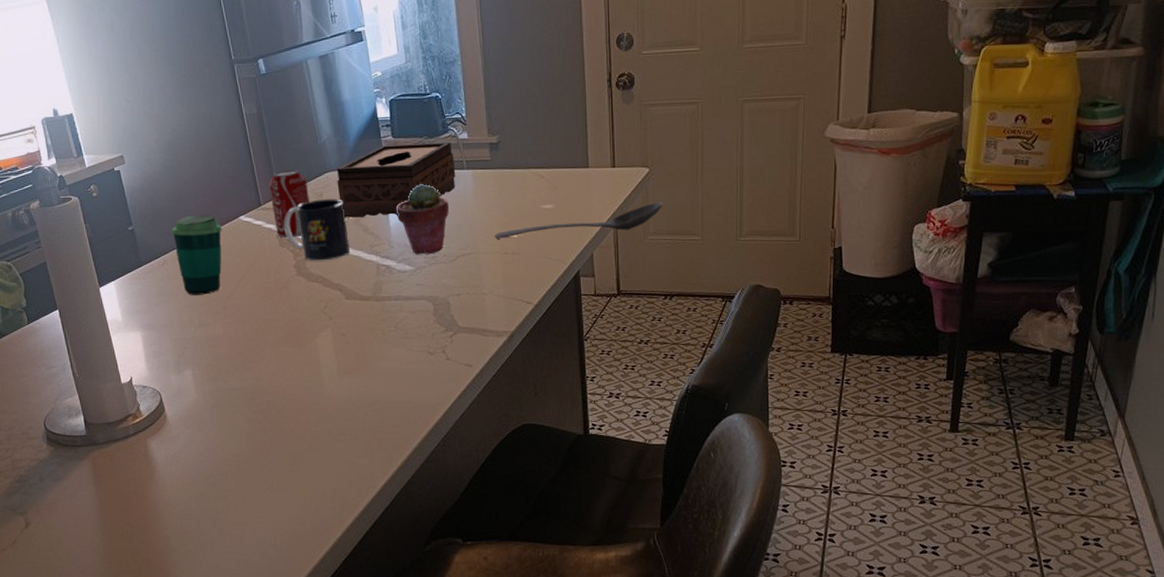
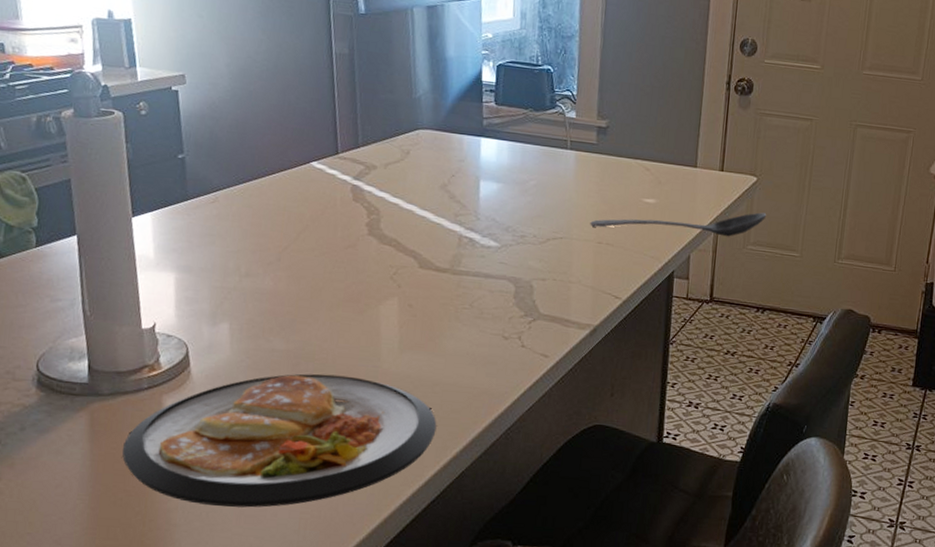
dish: none [122,404,381,530] -> present [122,373,437,508]
cup: present [171,214,222,295] -> none [228,152,290,242]
beverage can: present [268,170,310,238] -> none [350,120,395,194]
mug: present [284,199,349,261] -> none [361,156,432,224]
tissue box: present [336,141,456,218] -> none [427,111,559,187]
potted succulent: present [395,183,449,255] -> none [488,156,546,233]

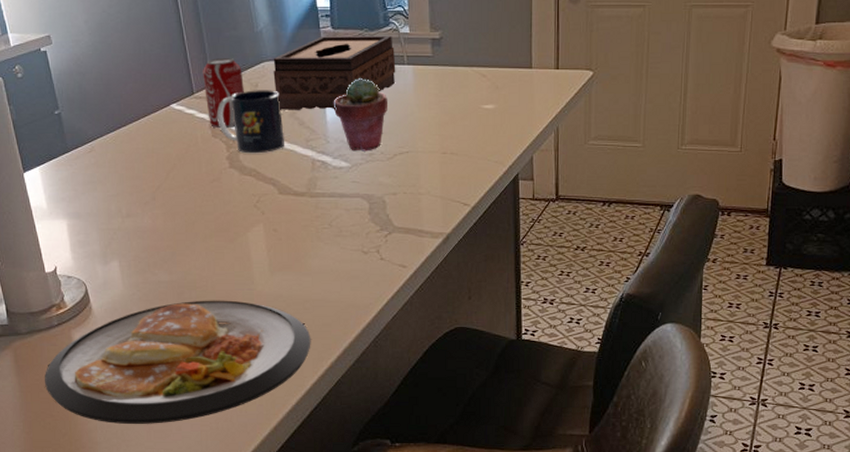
beverage can: none [350,120,395,194] -> present [202,58,245,129]
mug: none [361,156,432,224] -> present [217,90,284,154]
tissue box: none [427,111,559,187] -> present [273,35,396,110]
potted succulent: none [488,156,546,233] -> present [333,77,387,152]
stirrer: present [590,212,767,237] -> none [433,106,606,138]

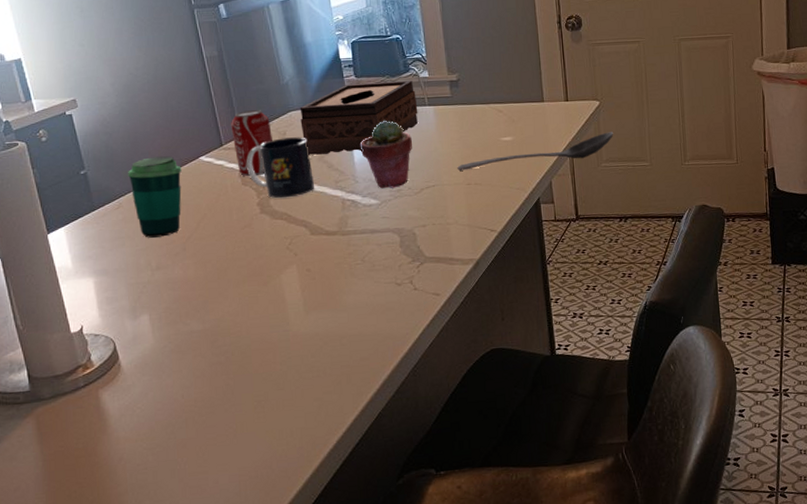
dish: present [45,300,311,424] -> none [70,343,350,484]
cup: none [99,101,153,184] -> present [127,156,182,238]
stirrer: none [433,106,606,138] -> present [457,132,614,171]

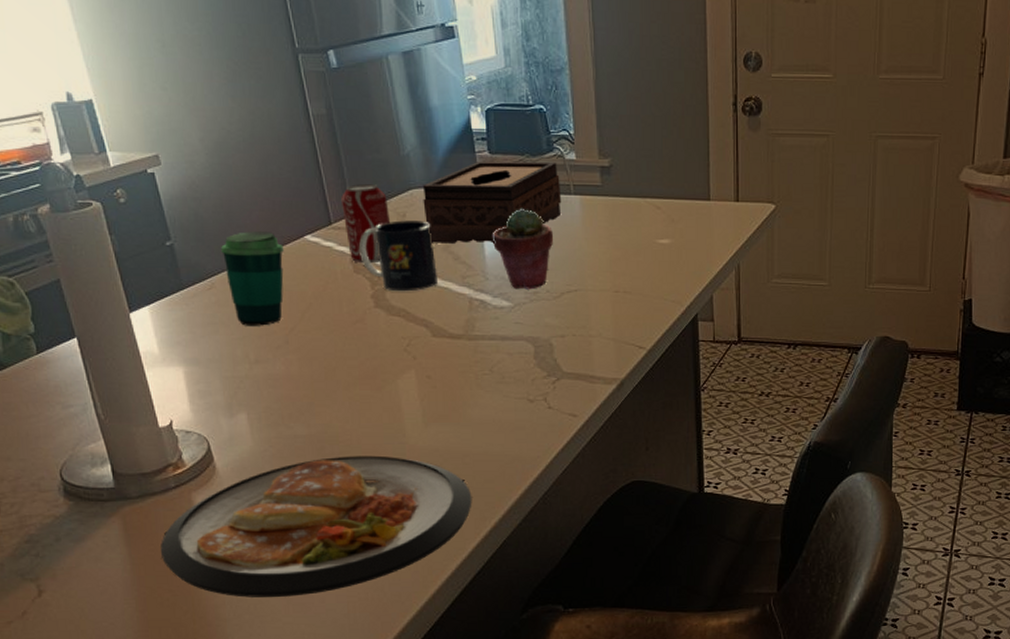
dish: none [70,343,350,484] -> present [161,455,472,598]
stirrer: present [457,132,614,171] -> none [604,242,789,275]

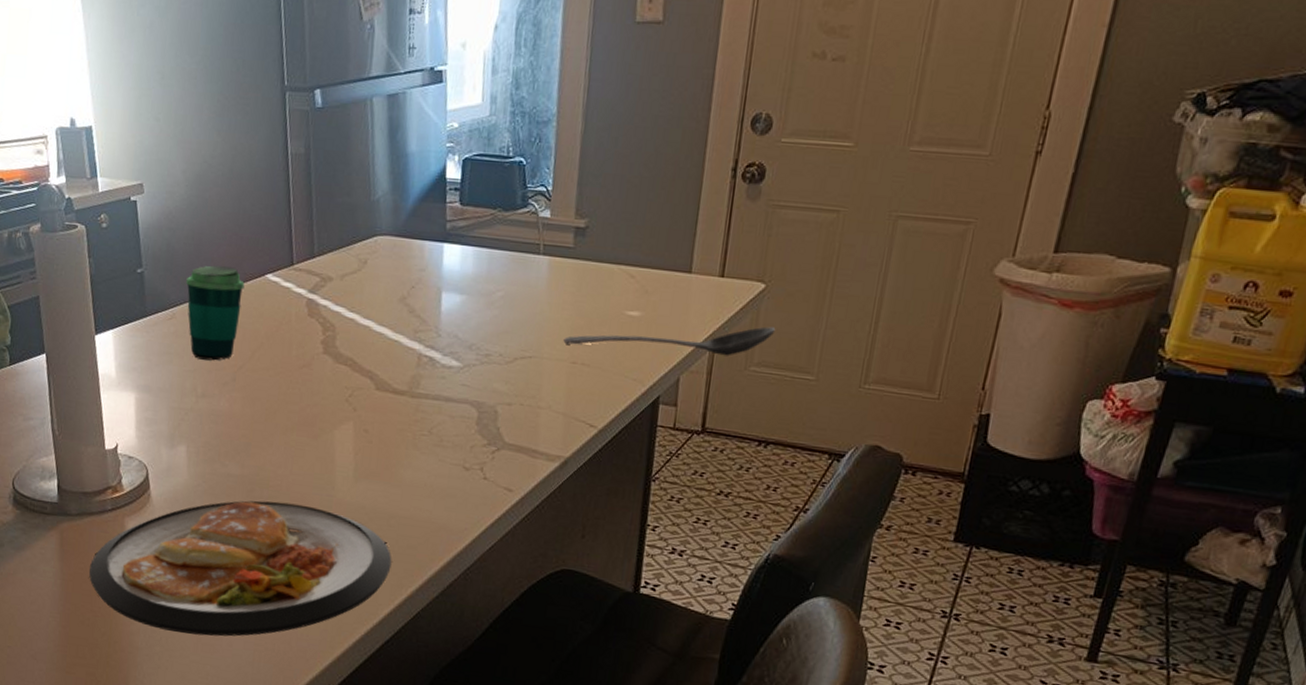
beverage can: present [340,184,391,264] -> none [305,226,352,309]
mug: present [359,220,437,292] -> none [316,267,391,341]
tissue box: present [422,161,562,244] -> none [385,212,531,300]
potted succulent: present [492,208,553,290] -> none [450,264,515,352]
stirrer: none [604,242,789,275] -> present [563,326,776,356]

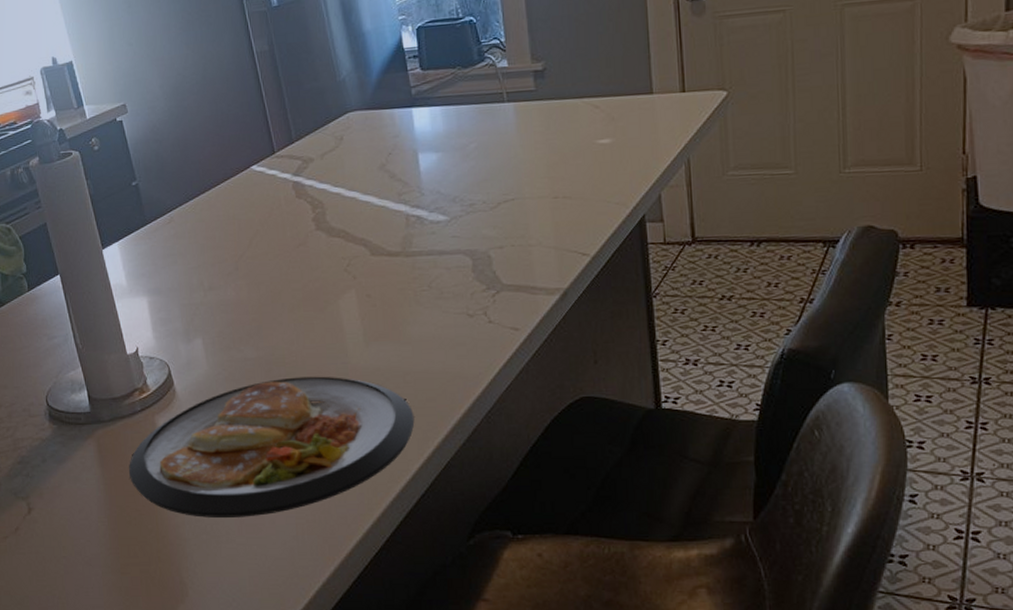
cup: present [185,265,245,361] -> none [177,165,233,256]
stirrer: present [563,326,776,356] -> none [542,130,746,181]

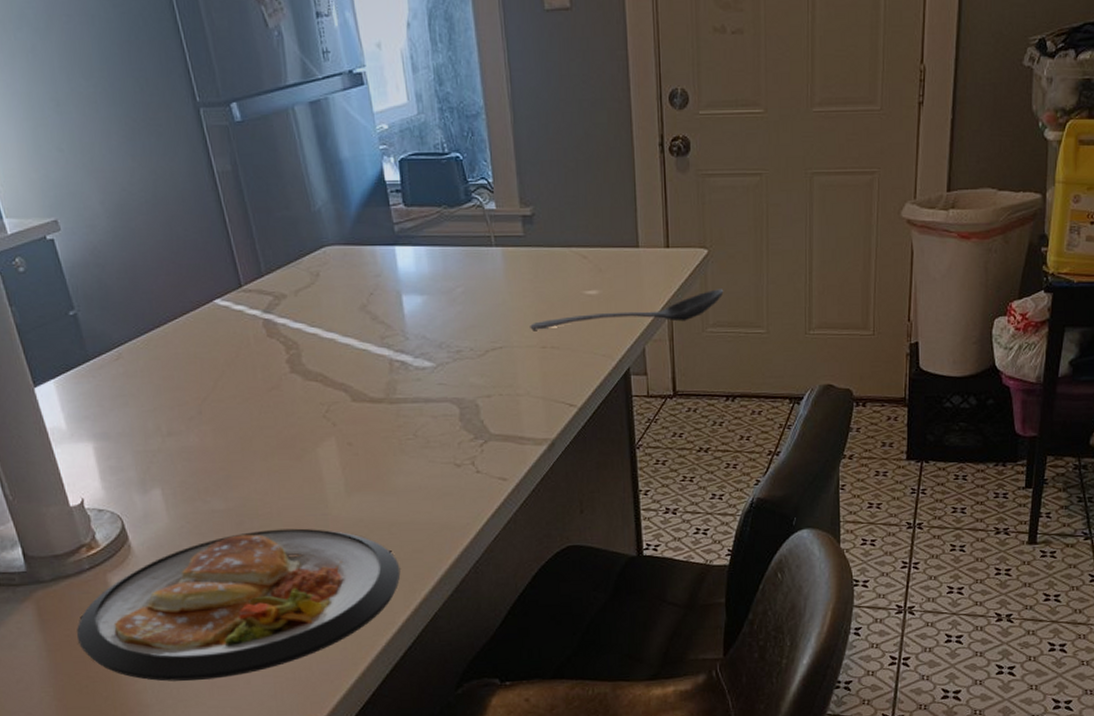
stirrer: none [542,130,746,181] -> present [530,289,724,330]

